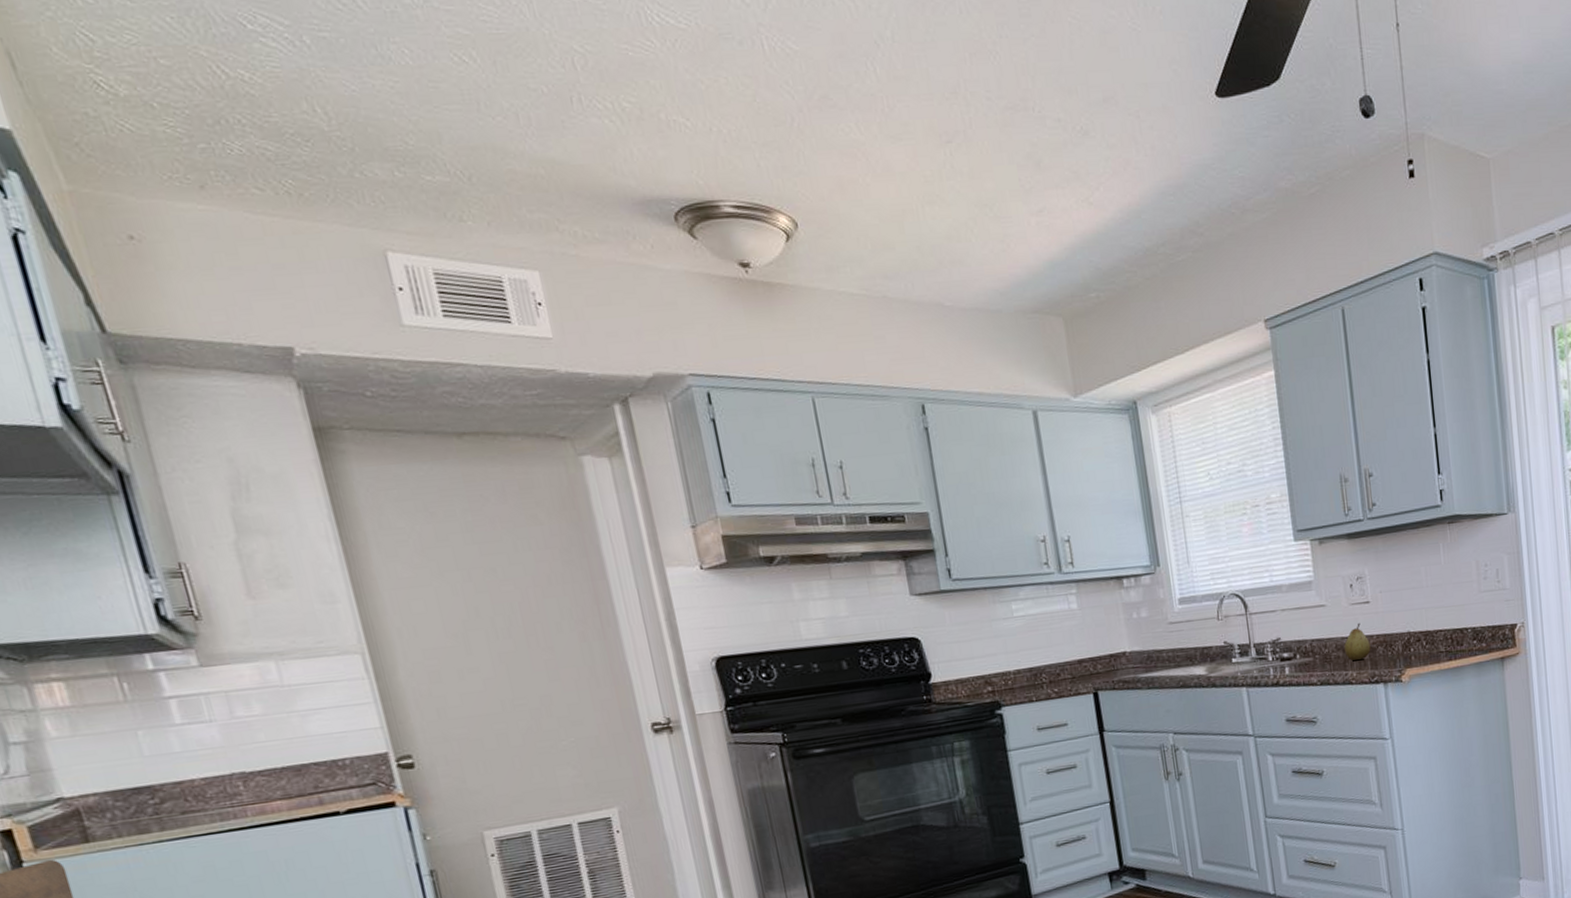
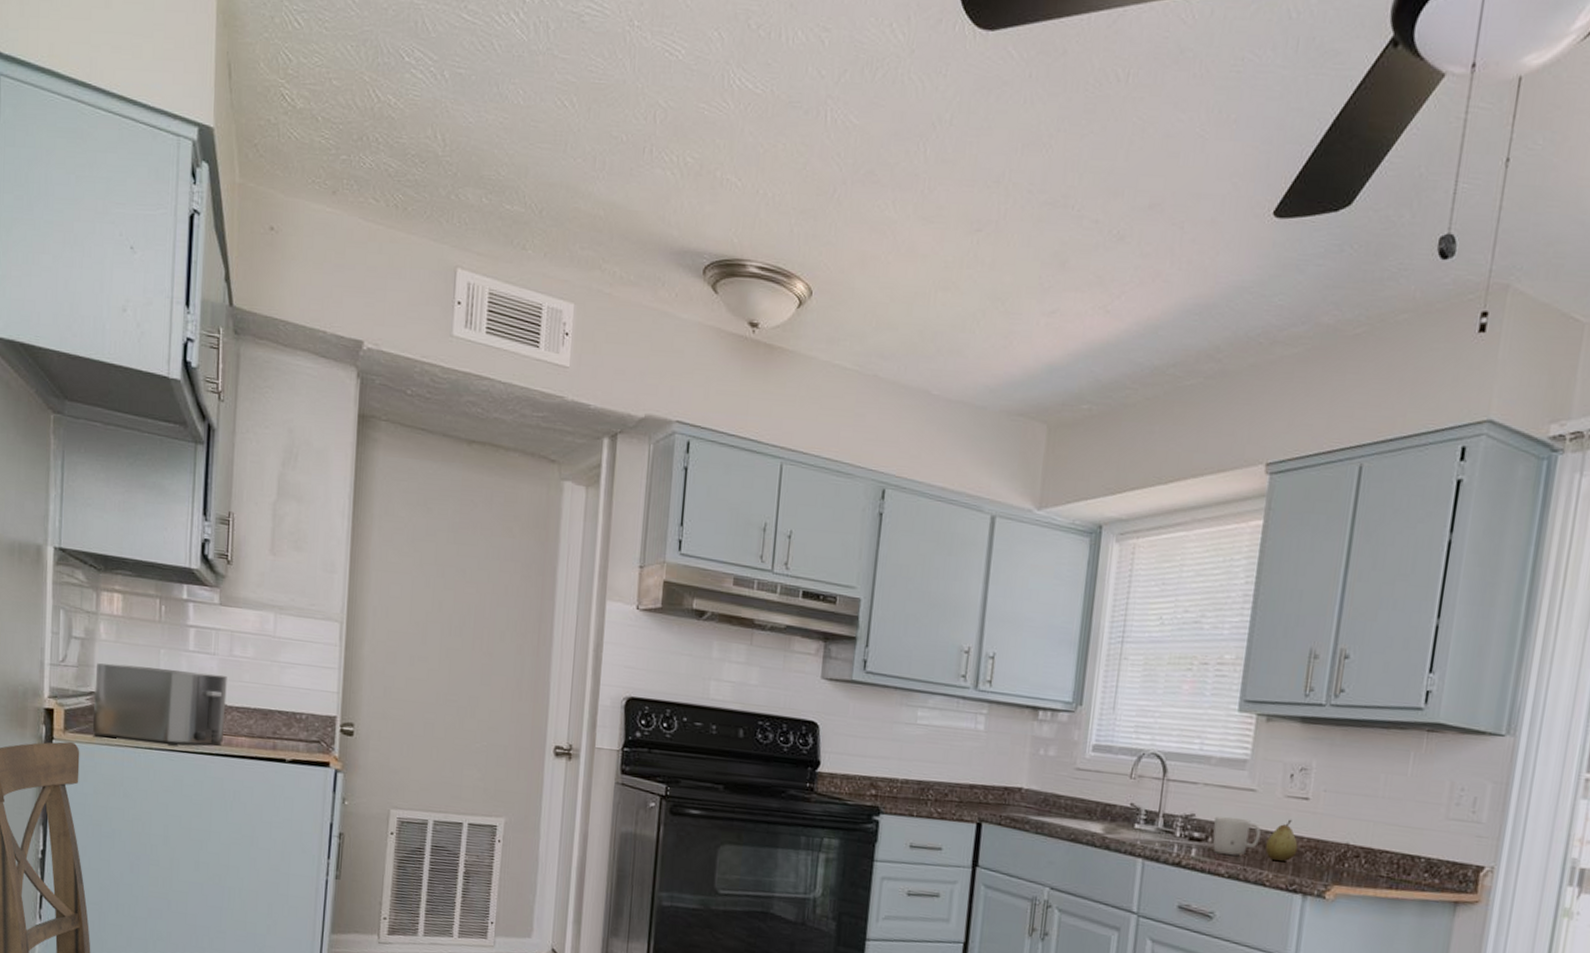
toaster: none [54,740,253,848] -> present [92,663,227,748]
mug: none [1296,631,1339,667] -> present [1212,816,1262,856]

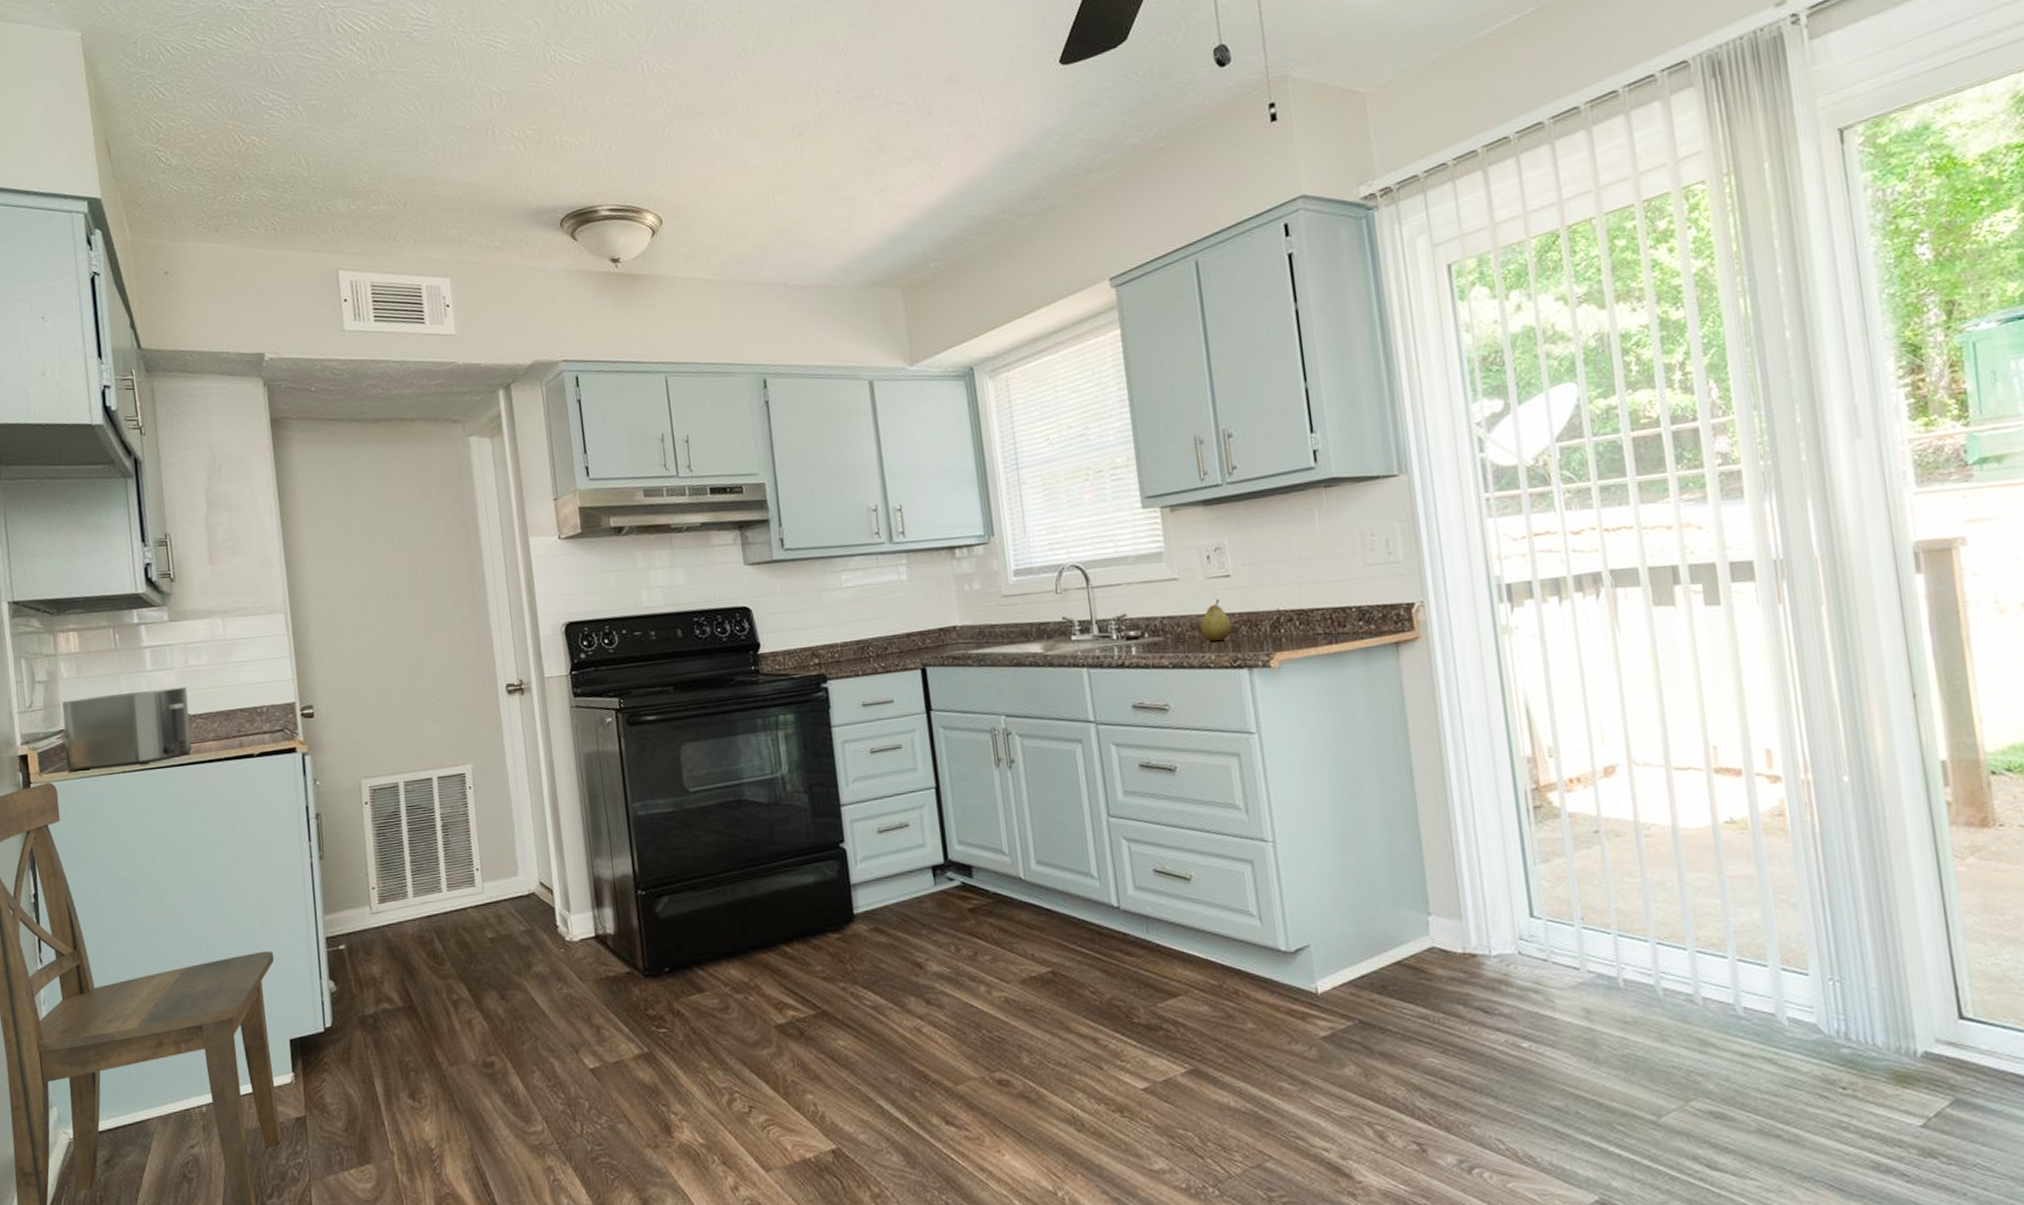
mug: present [1212,816,1262,856] -> none [1145,607,1195,647]

